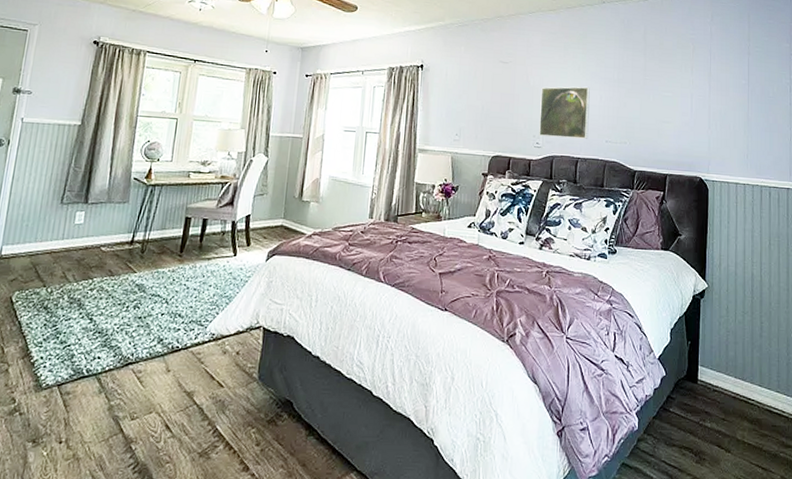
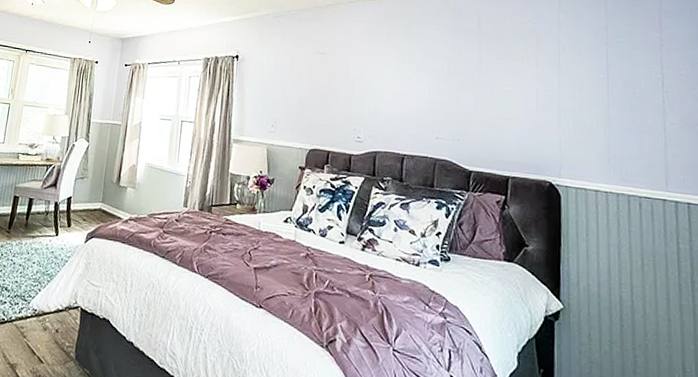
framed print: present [539,86,590,139] -> none [360,79,417,135]

